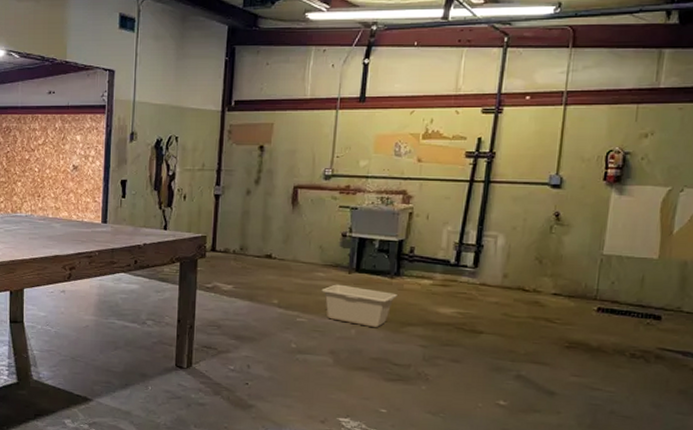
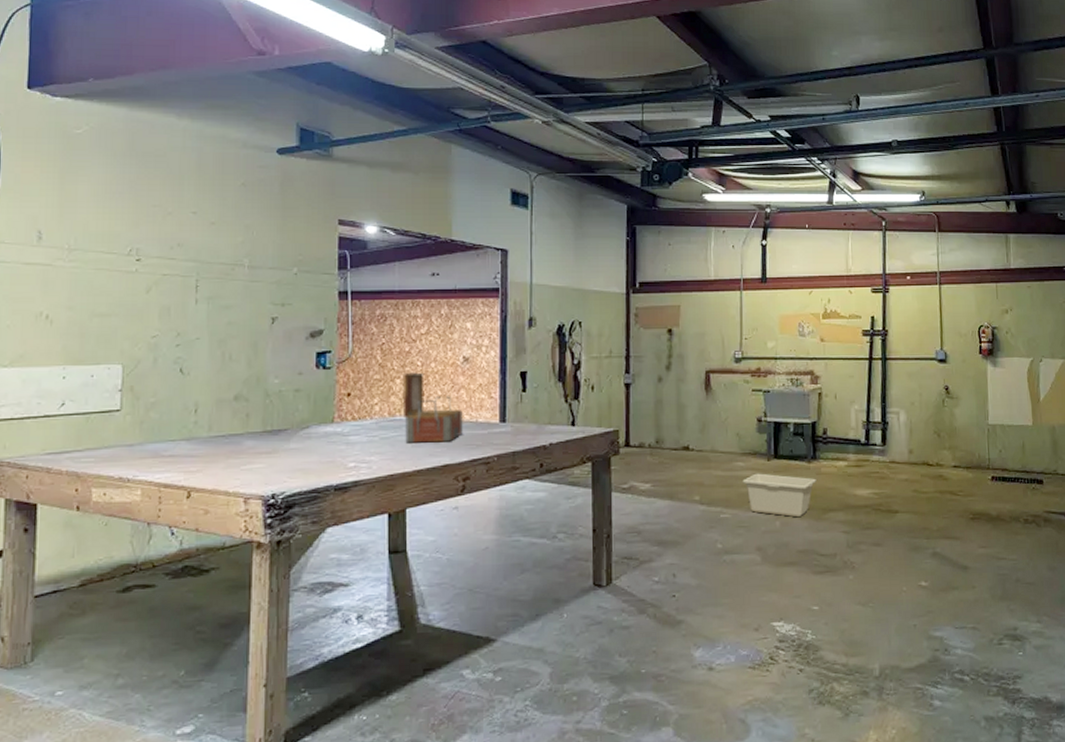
toolbox: none [22,177,71,237] -> present [402,372,463,443]

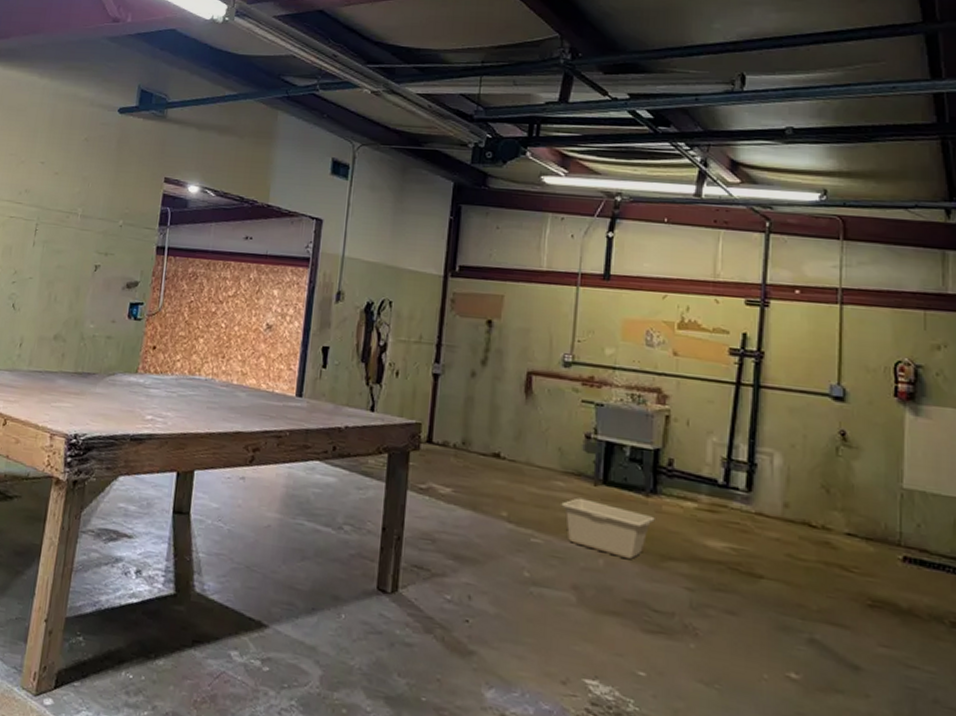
toolbox: present [402,372,463,443] -> none [201,332,260,409]

